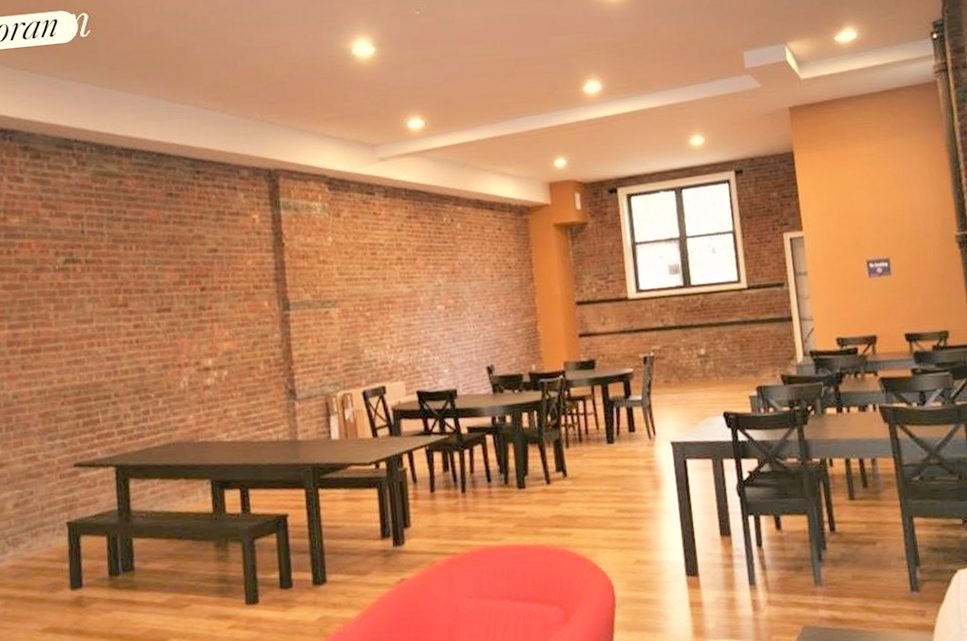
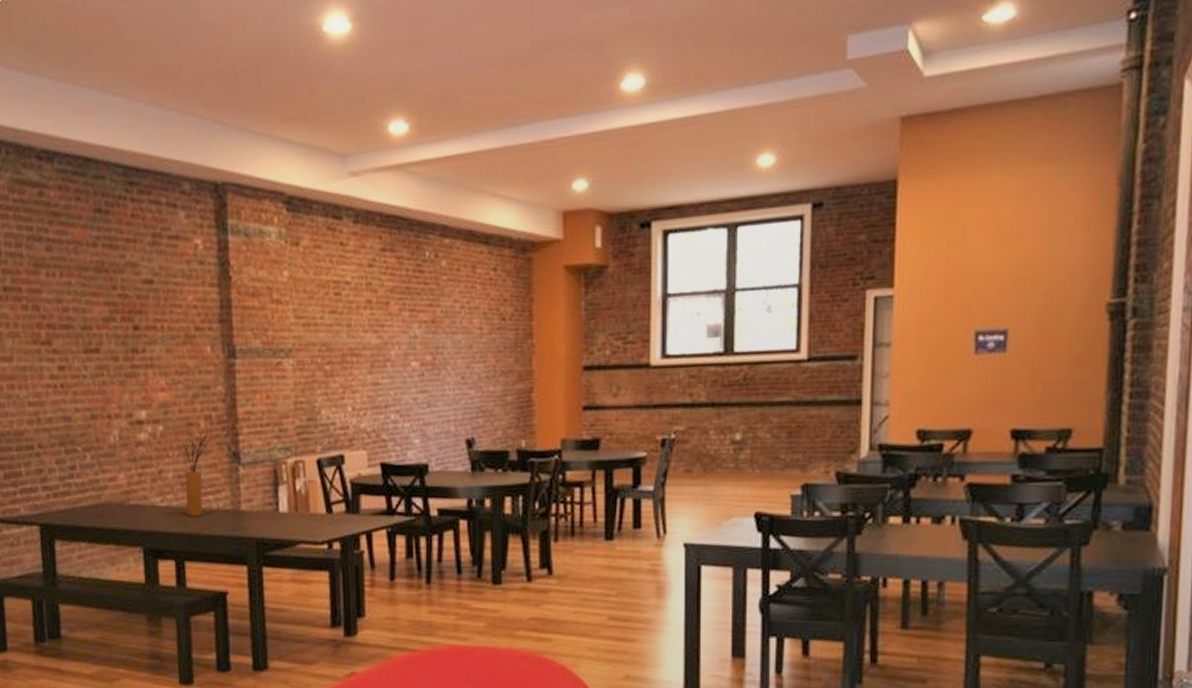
vase: none [244,372,269,450] -> present [182,429,209,518]

